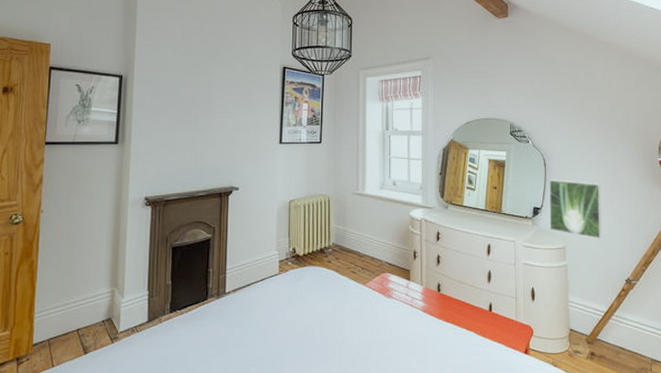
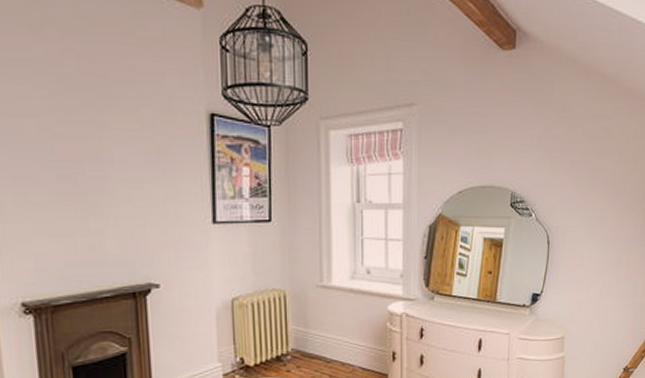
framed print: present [548,179,602,239] -> none [548,260,607,326]

